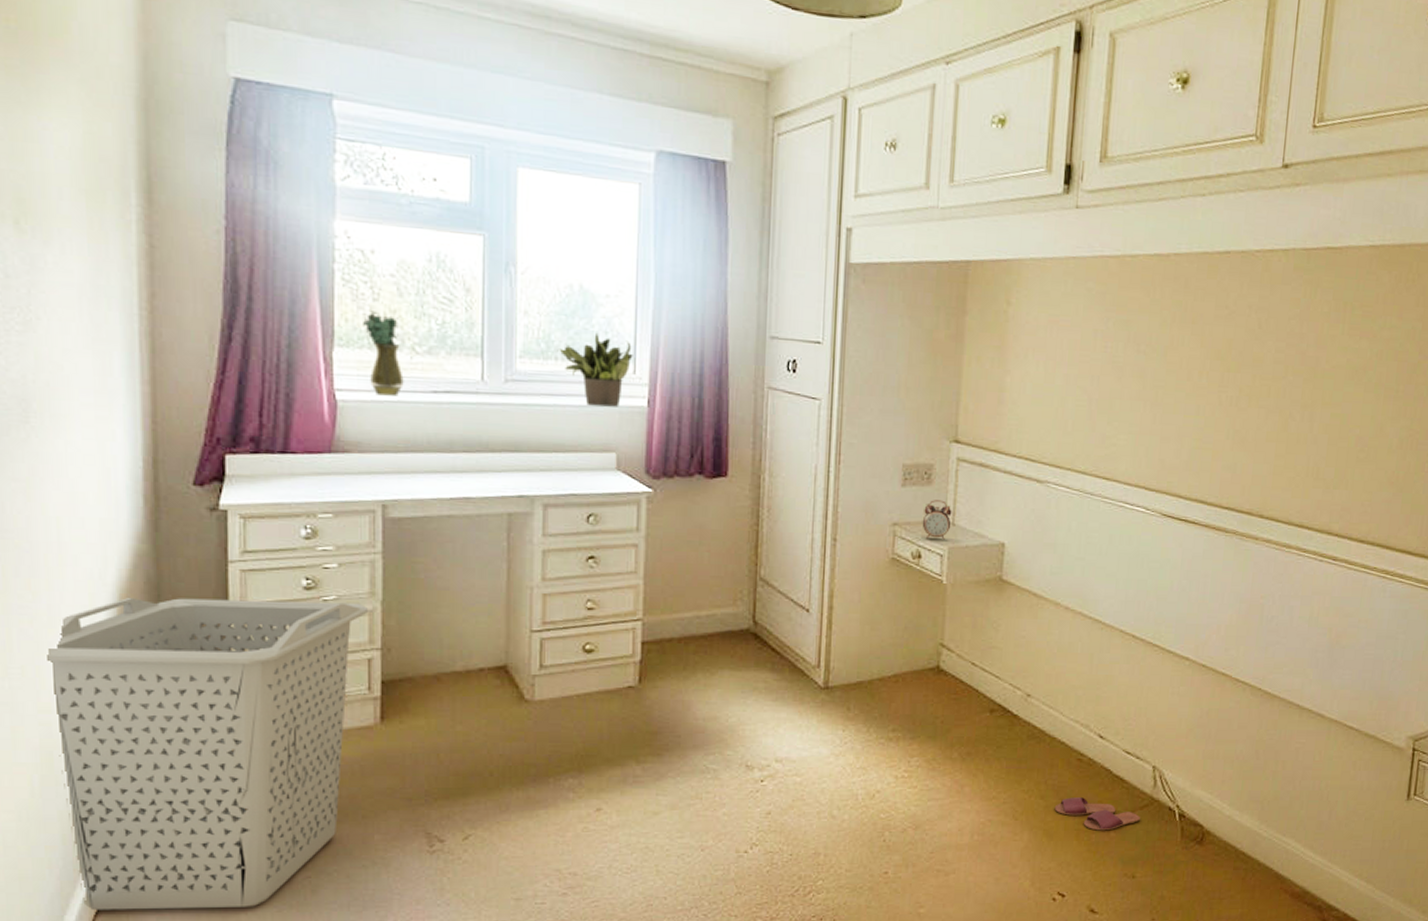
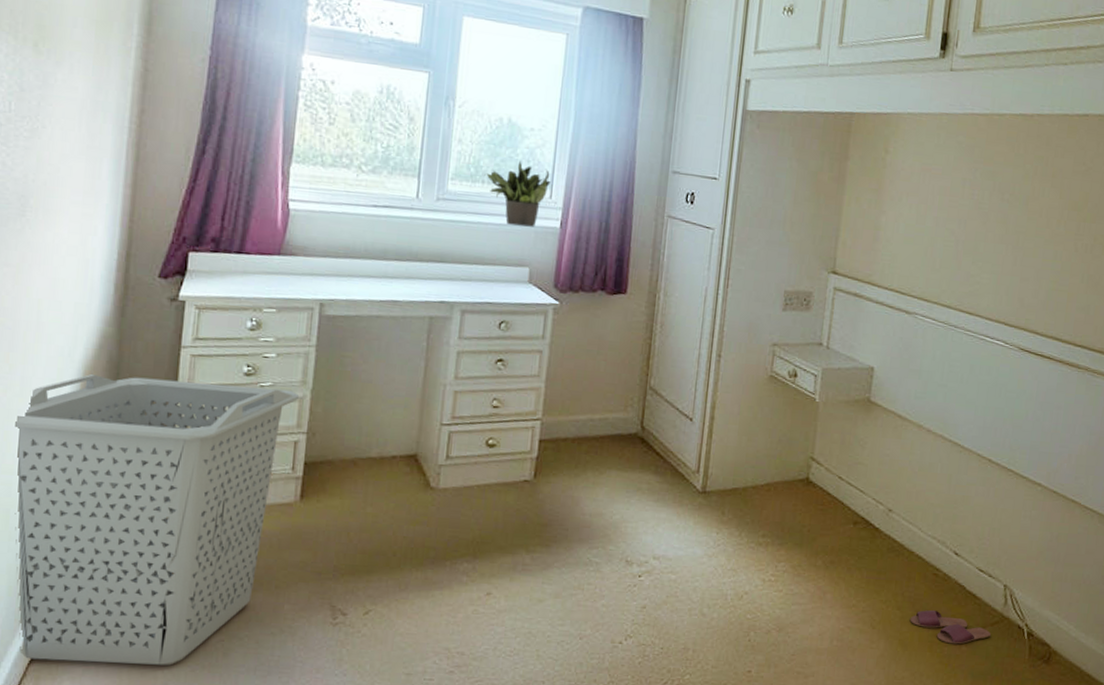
vase: present [361,309,404,396] -> none [317,132,349,209]
alarm clock: present [922,500,952,540] -> none [799,324,828,361]

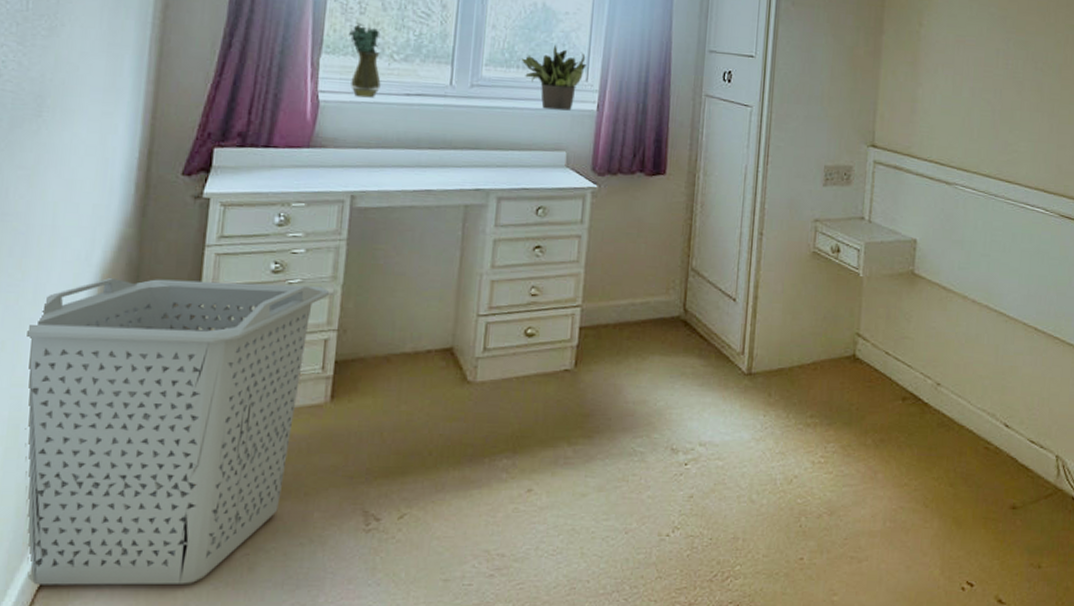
vase: none [317,132,349,209] -> present [348,21,381,98]
slippers: present [909,610,992,645] -> none [963,485,1046,520]

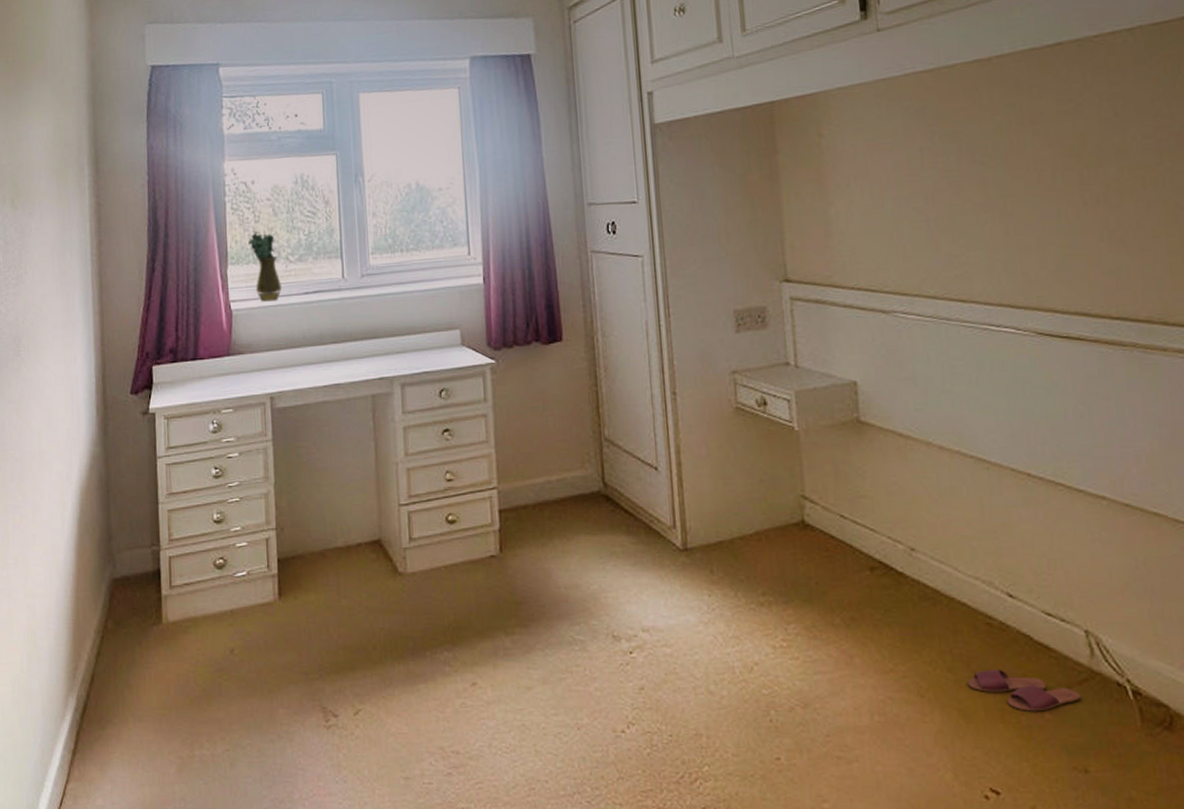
laundry basket: present [25,277,330,585] -> none [32,487,265,779]
potted plant: present [519,44,587,111] -> none [402,222,467,289]
slippers: none [963,485,1046,520] -> present [967,670,1082,712]

